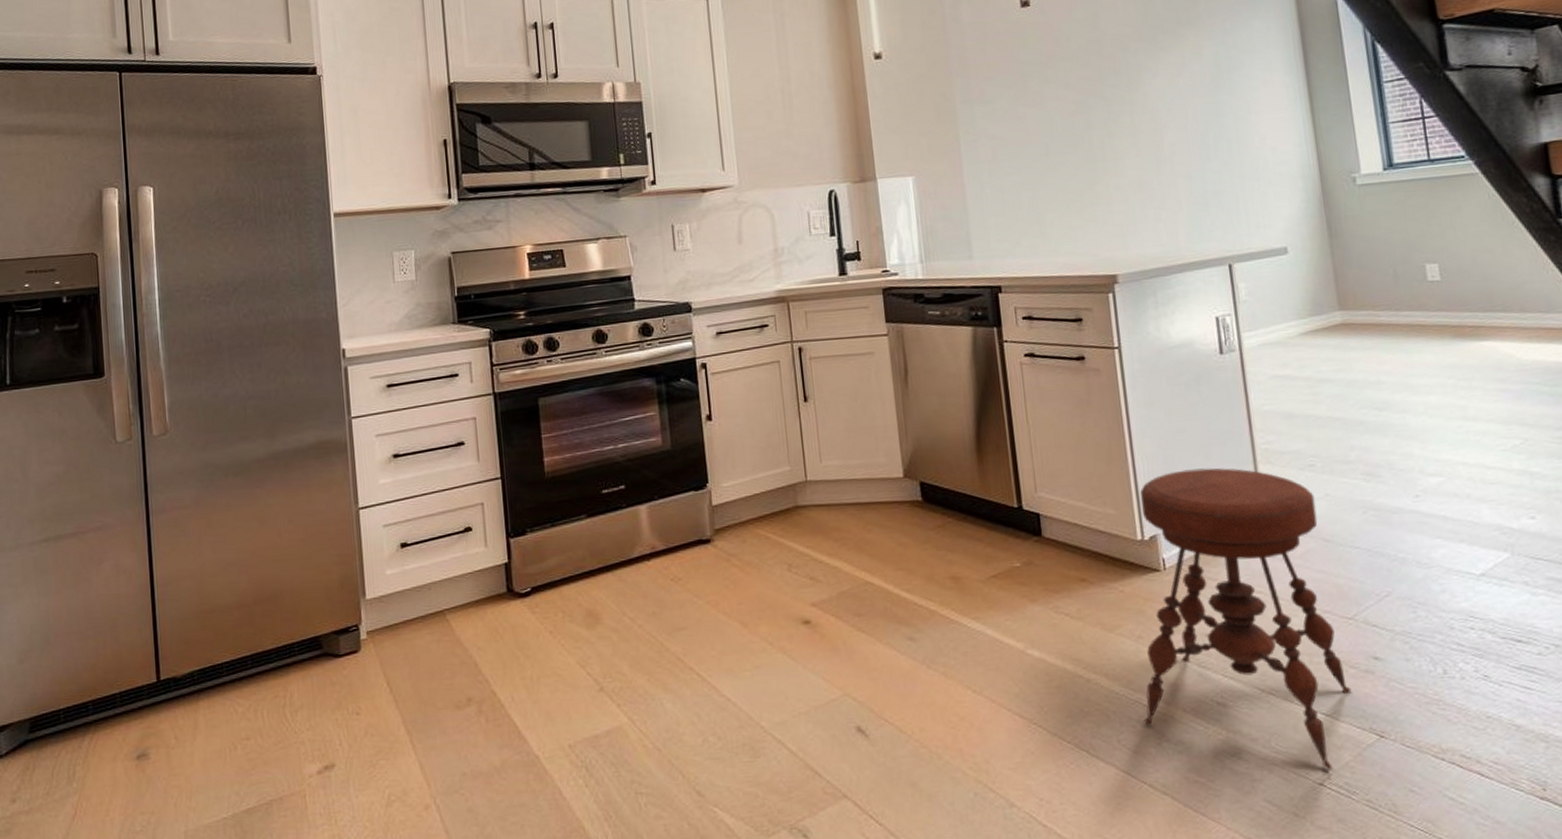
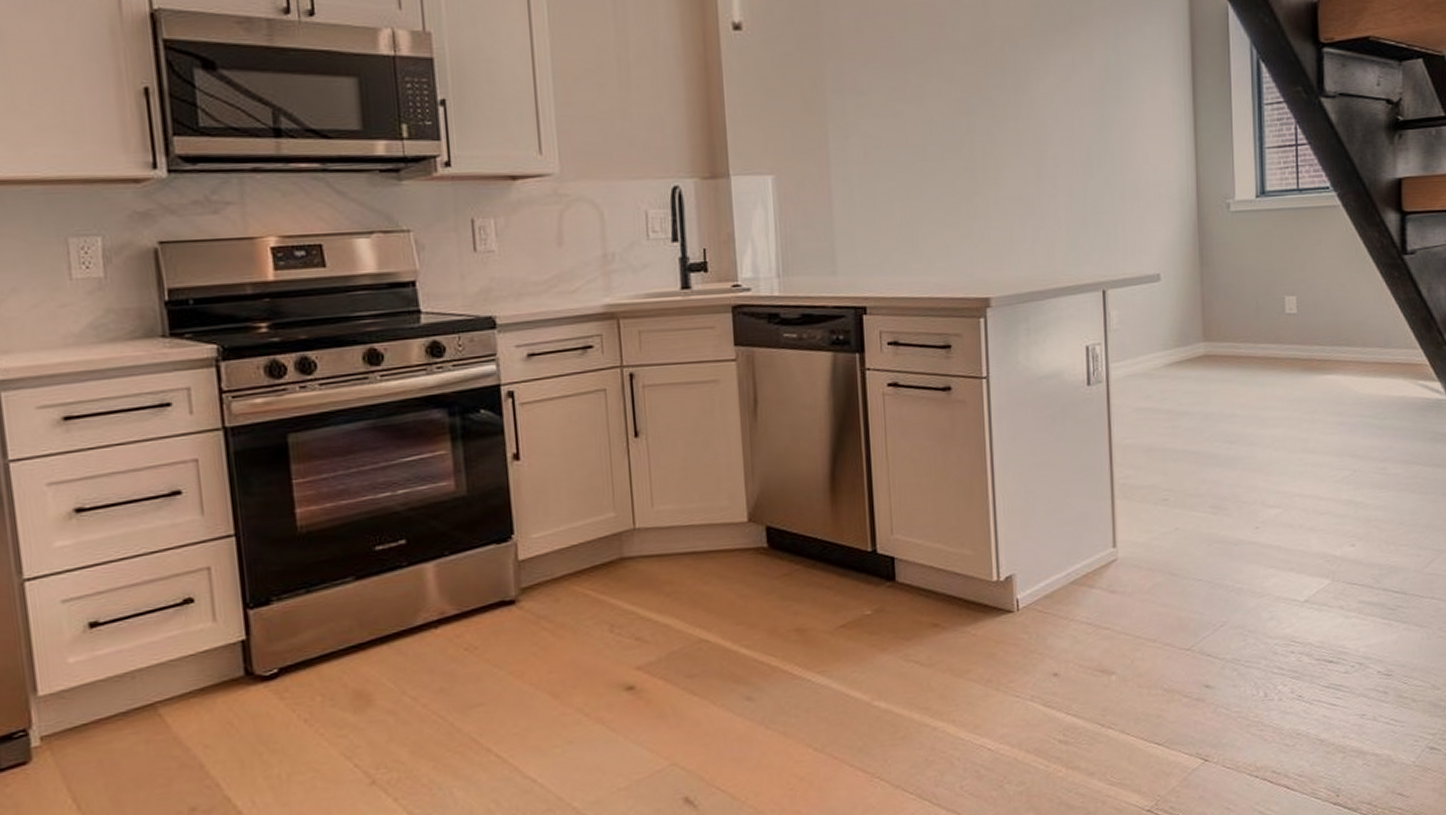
stool: present [1139,468,1352,771] -> none [987,504,1183,797]

